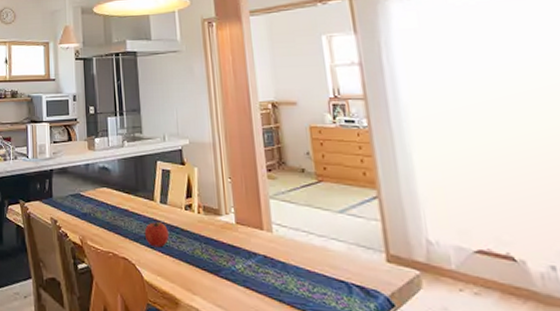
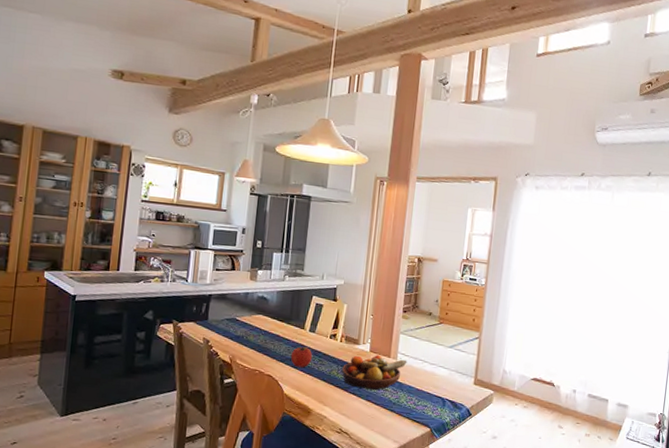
fruit bowl: none [205,227,287,274] -> present [341,355,407,391]

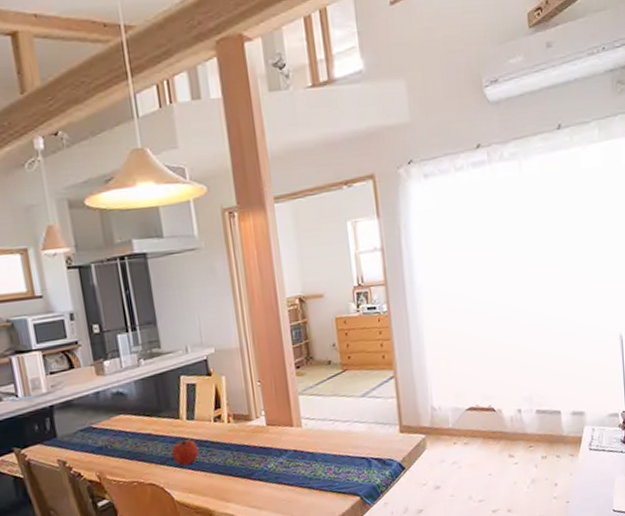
fruit bowl: present [341,355,407,391] -> none [237,424,315,472]

